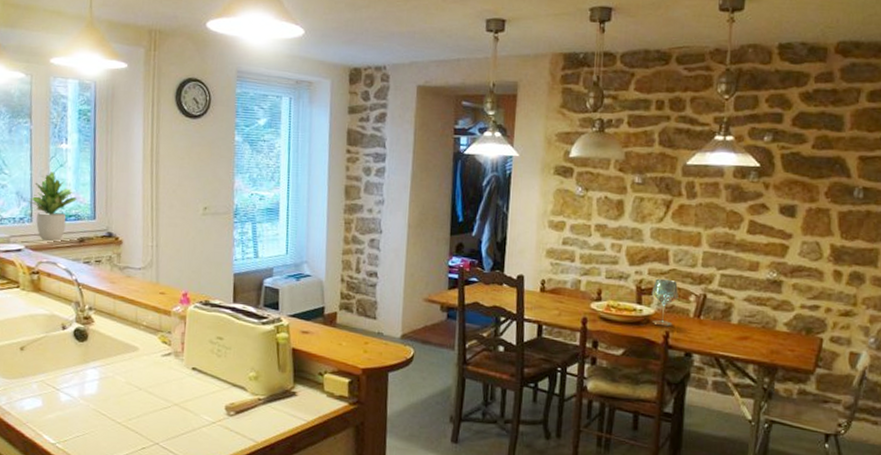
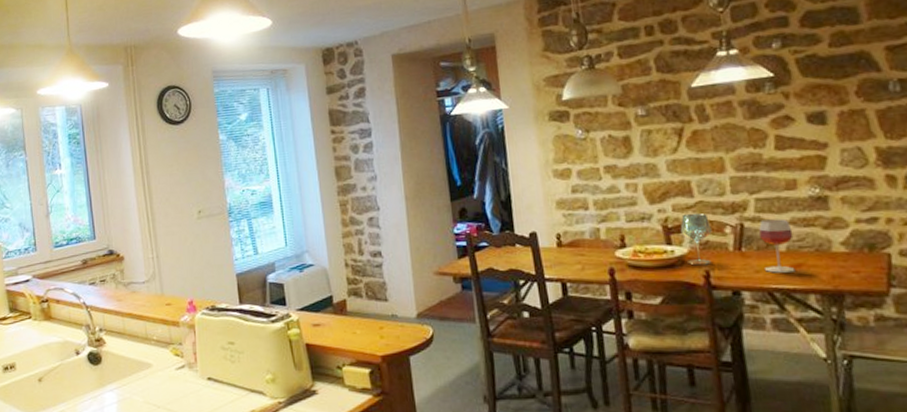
potted plant: present [27,172,78,241] -> none [30,198,77,269]
wineglass: none [717,294,747,343] -> present [758,218,796,273]

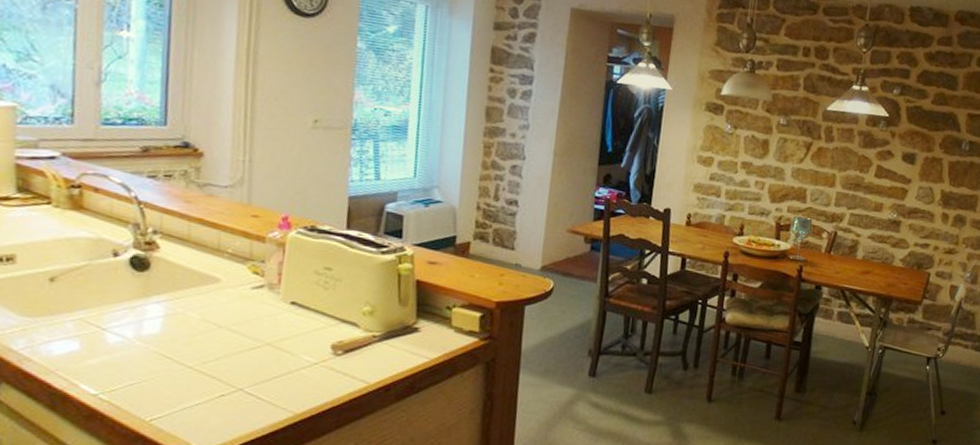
wineglass: present [758,218,796,273] -> none [843,231,871,277]

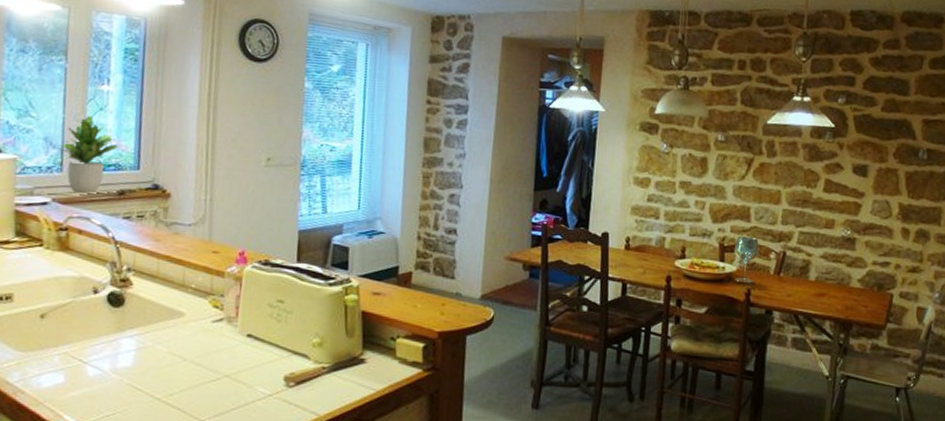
potted plant: none [67,63,142,149] -> present [57,116,119,194]

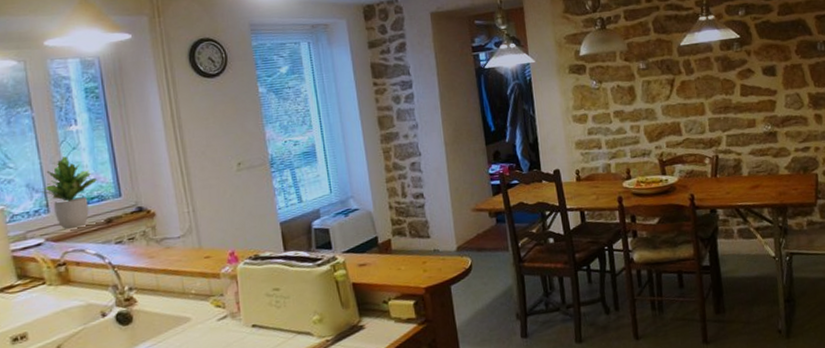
wine glass: present [733,236,760,284] -> none [672,148,696,191]

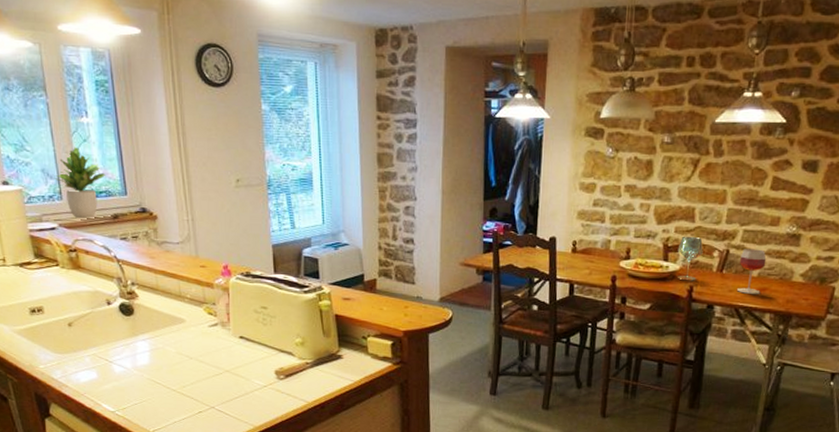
wine glass: none [672,148,696,191] -> present [676,236,703,281]
wineglass: none [729,150,755,194] -> present [737,249,767,294]

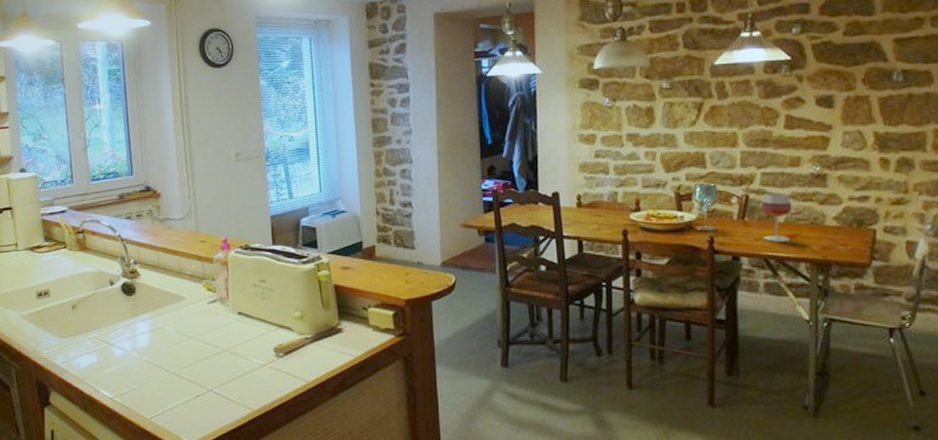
potted plant: present [54,147,106,219] -> none [67,132,115,201]

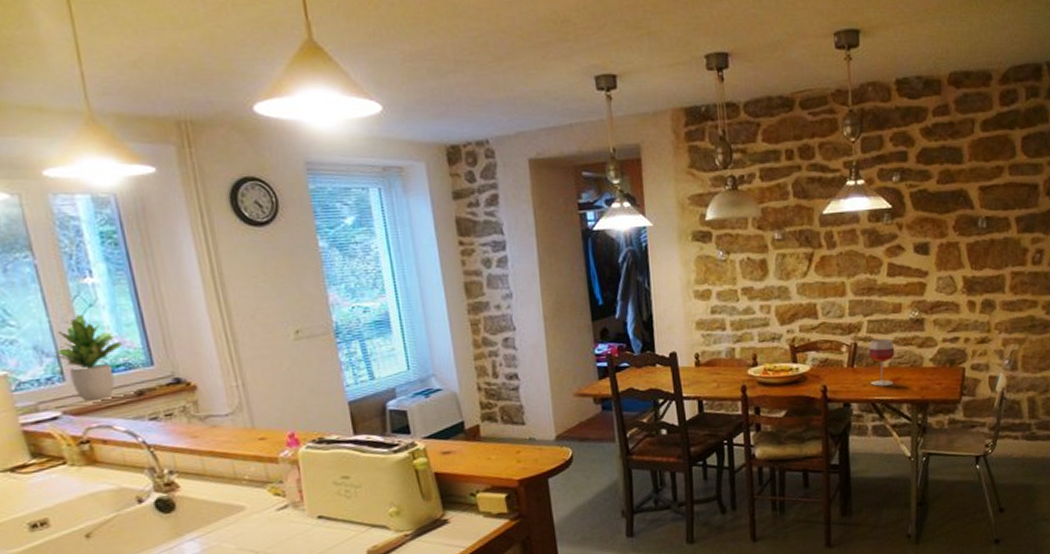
potted plant: none [67,132,115,201] -> present [52,314,124,402]
wine glass: present [691,183,720,231] -> none [805,333,831,382]

